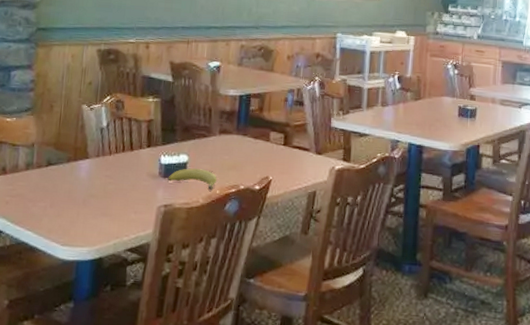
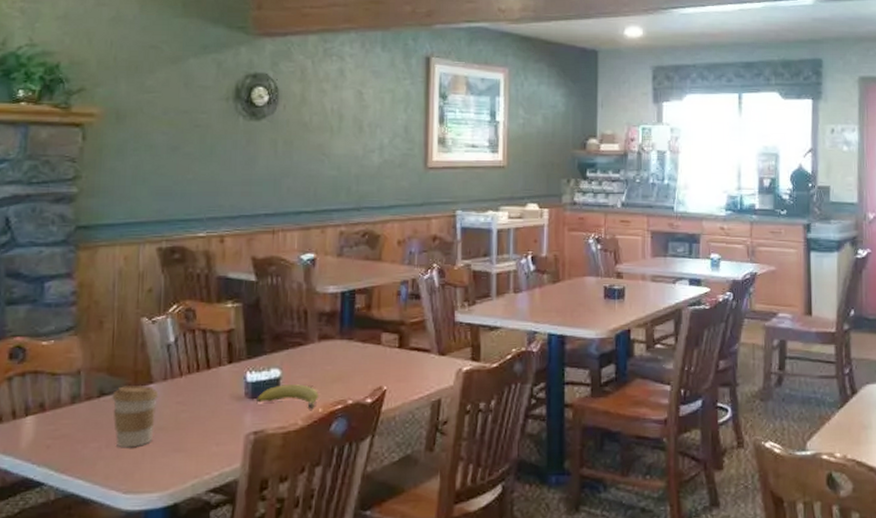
coffee cup: none [57,159,93,209] -> present [112,384,159,448]

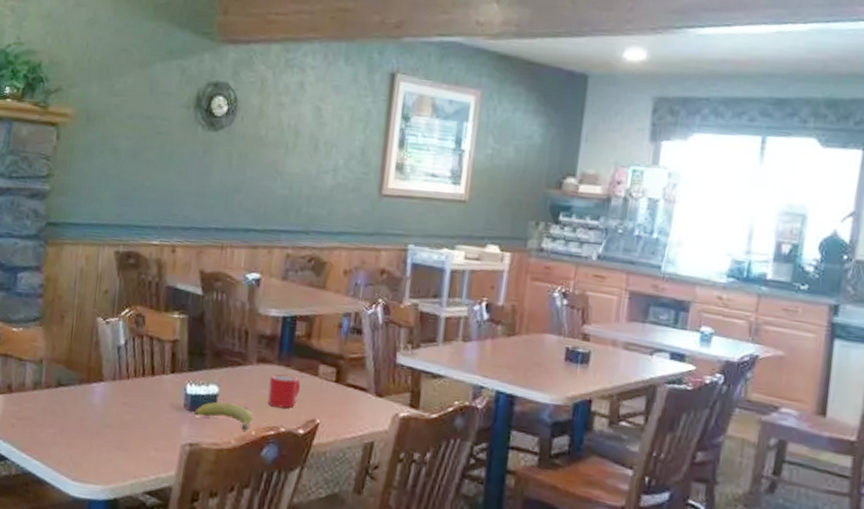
coffee cup: present [112,384,159,448] -> none [67,380,108,439]
mug: none [332,347,364,381] -> present [267,374,300,408]

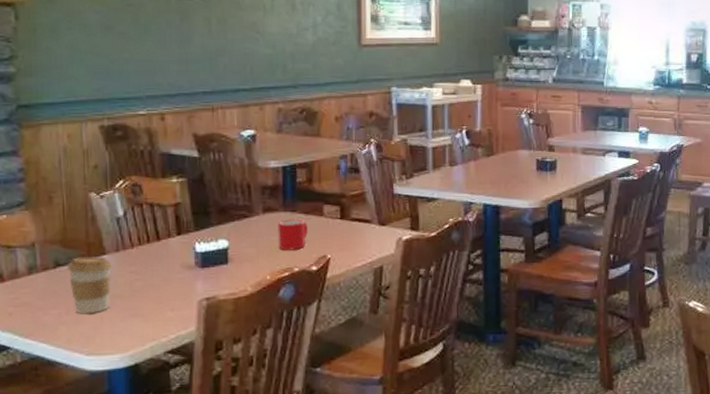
coffee cup: none [67,380,108,439] -> present [67,255,113,314]
fruit: present [194,401,253,431] -> none [207,254,266,277]

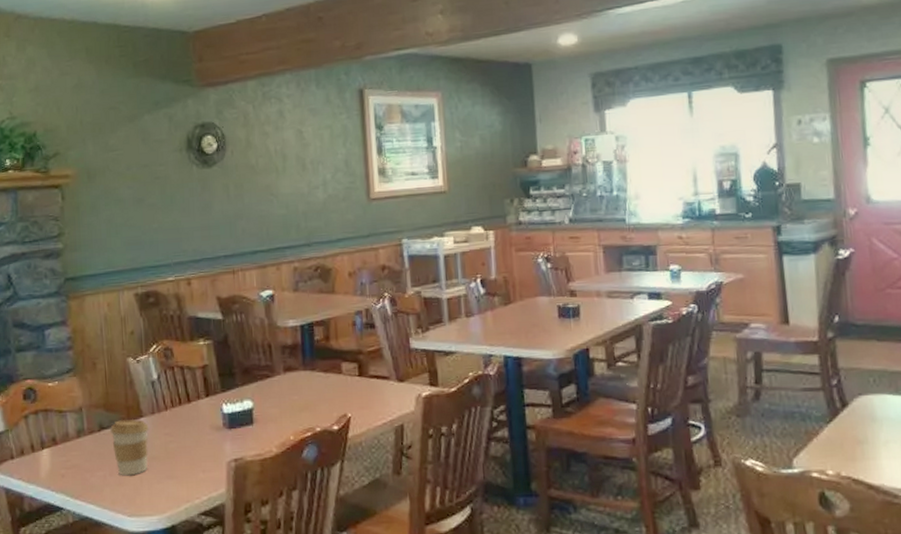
mug: present [278,219,308,250] -> none [298,377,328,410]

